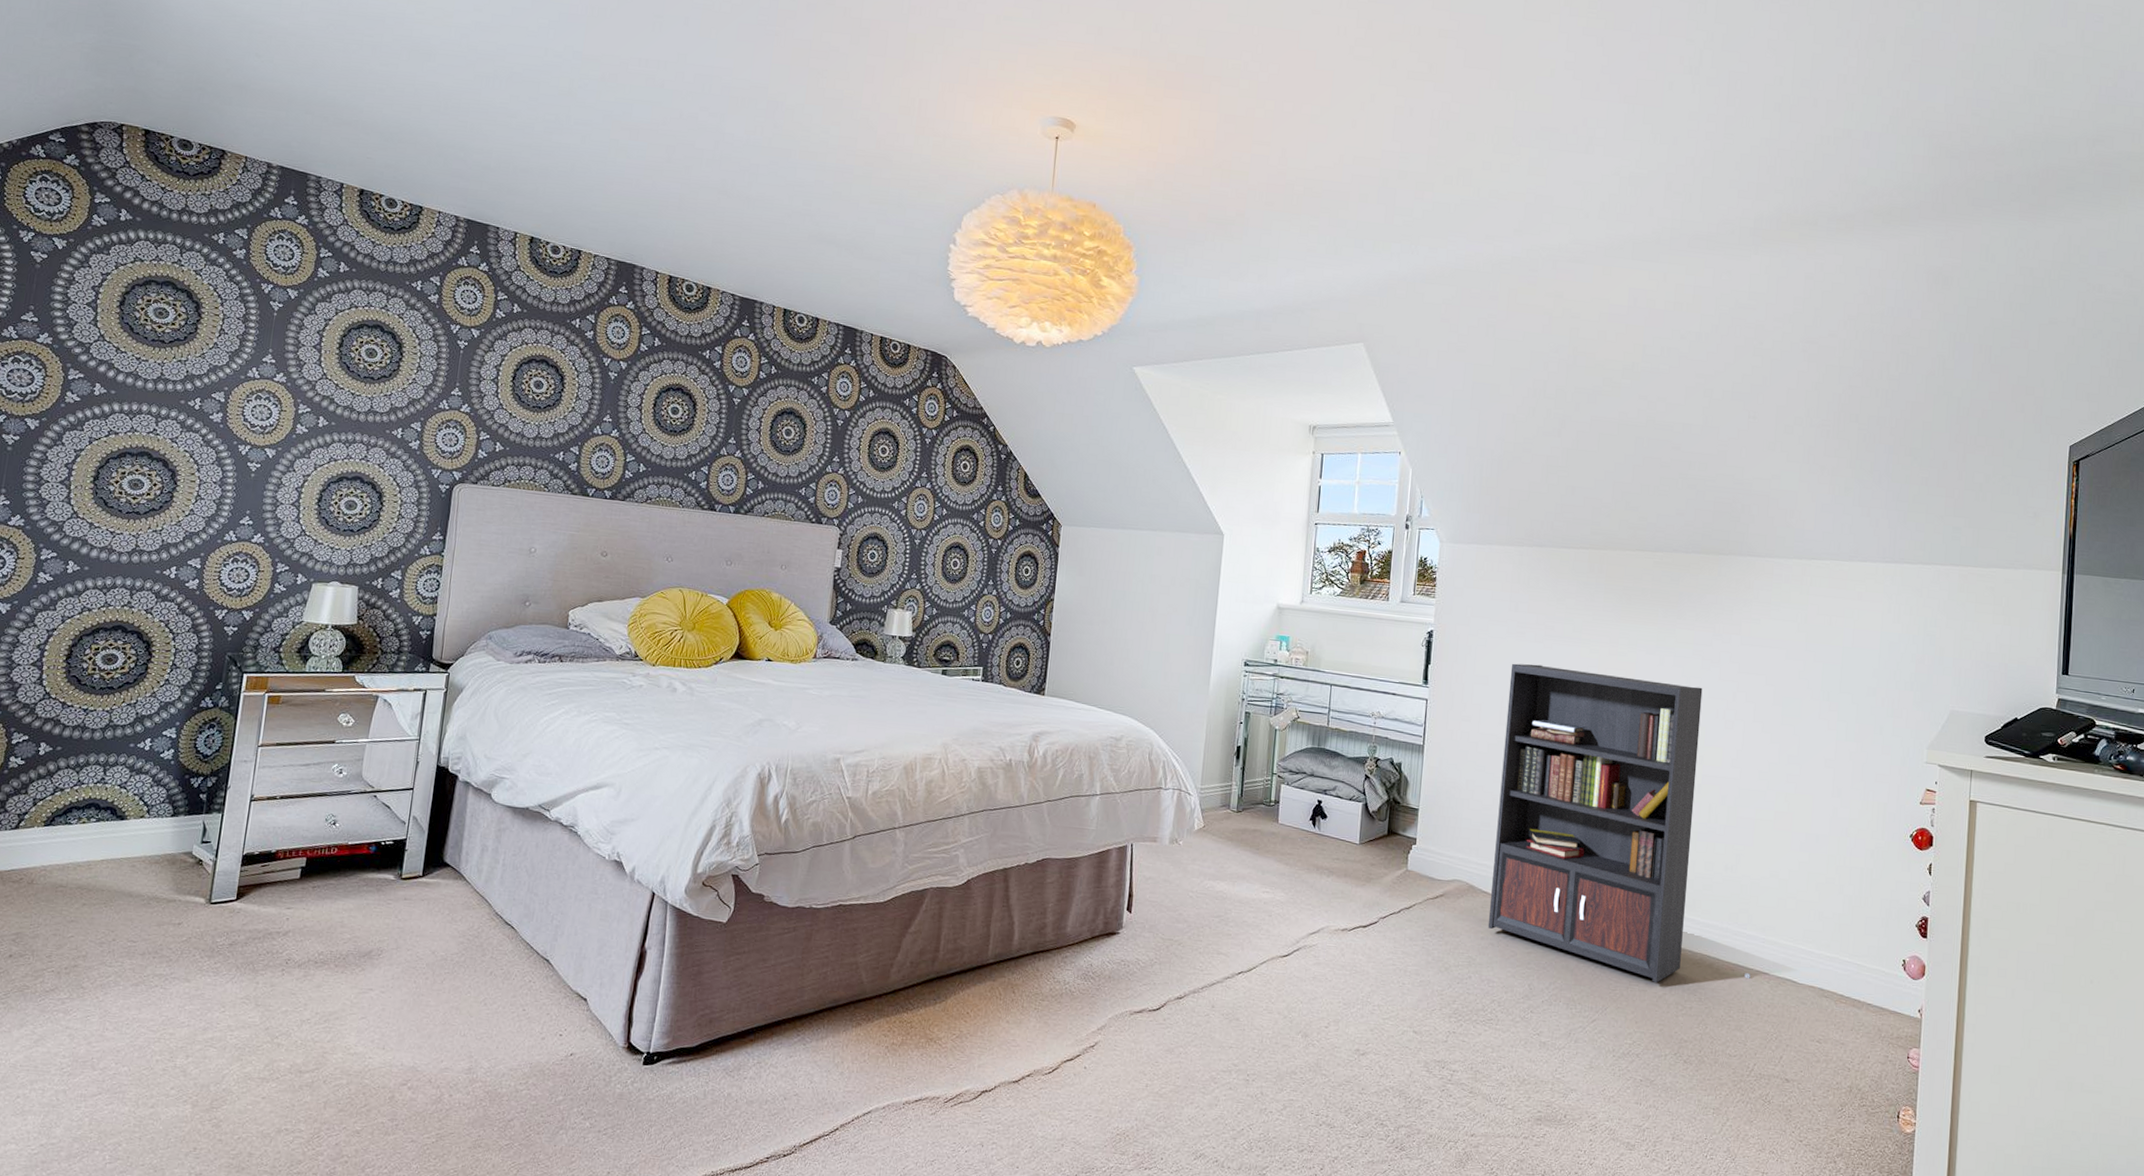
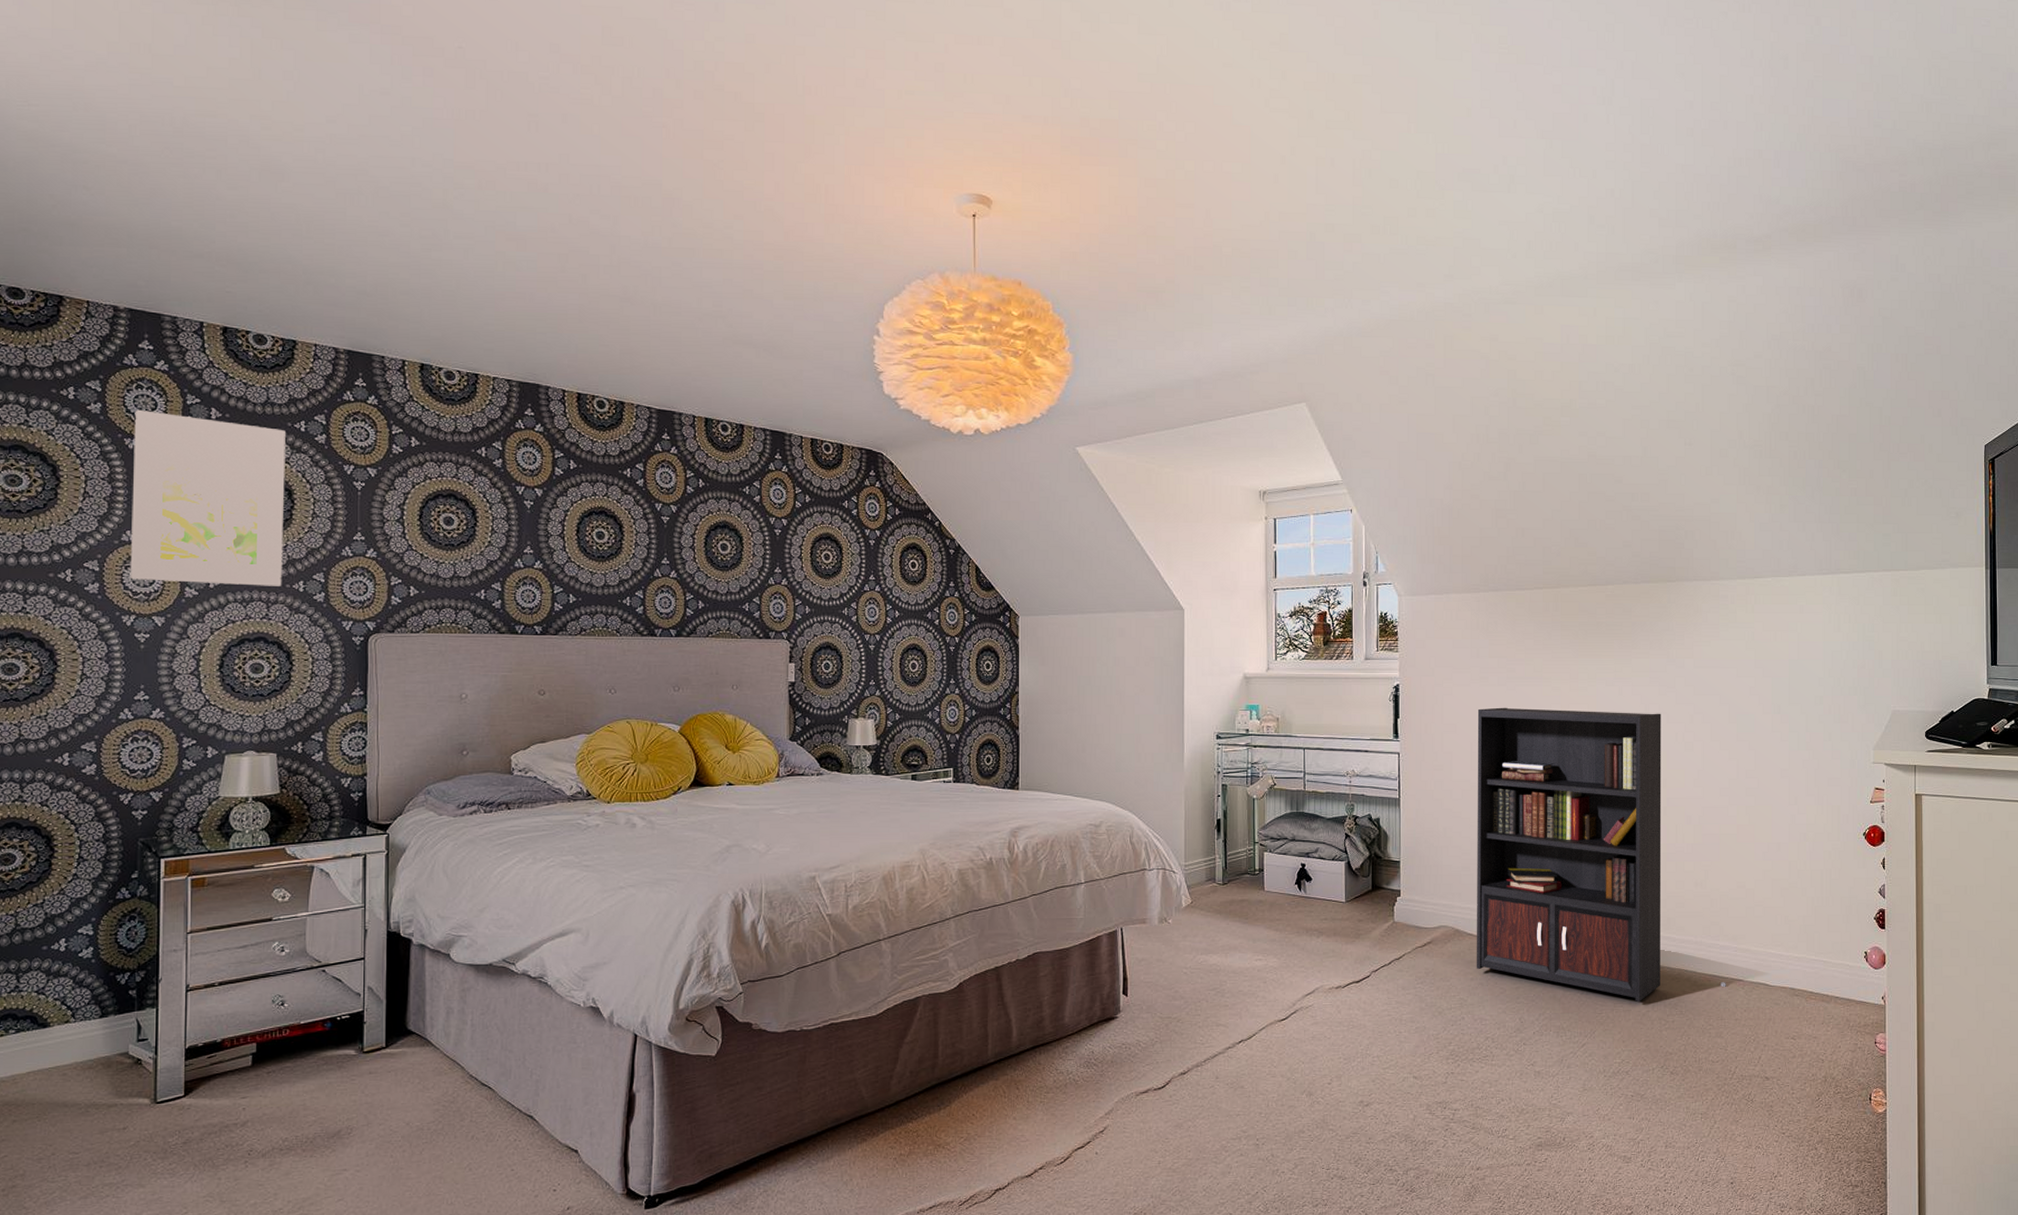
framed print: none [250,258,403,431] -> present [129,409,286,586]

